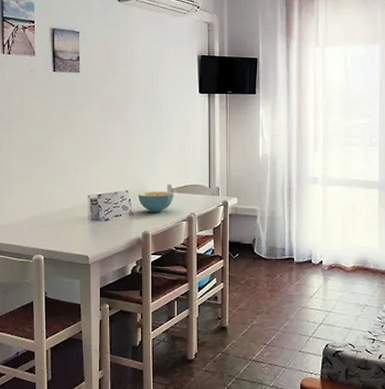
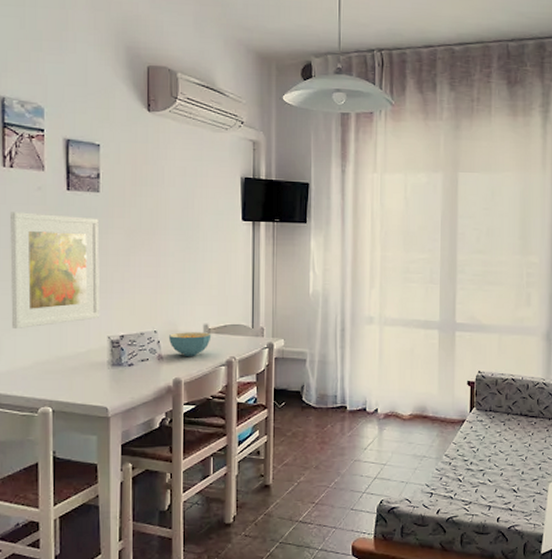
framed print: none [9,91,80,189] -> present [10,212,100,328]

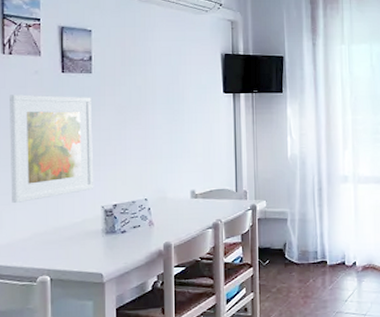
cereal bowl: present [168,332,212,356] -> none [158,198,198,221]

